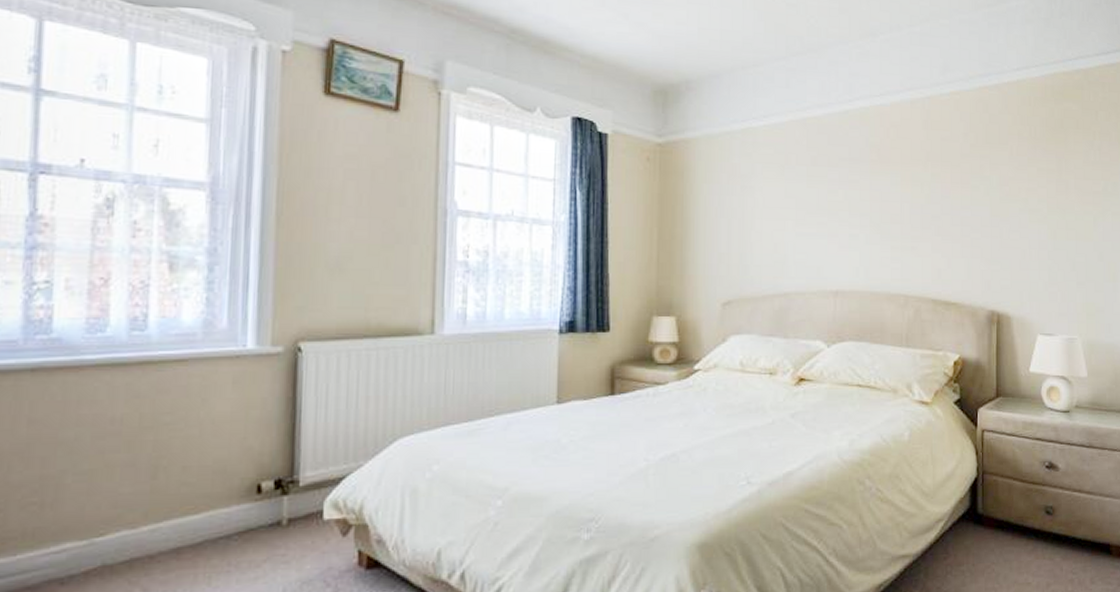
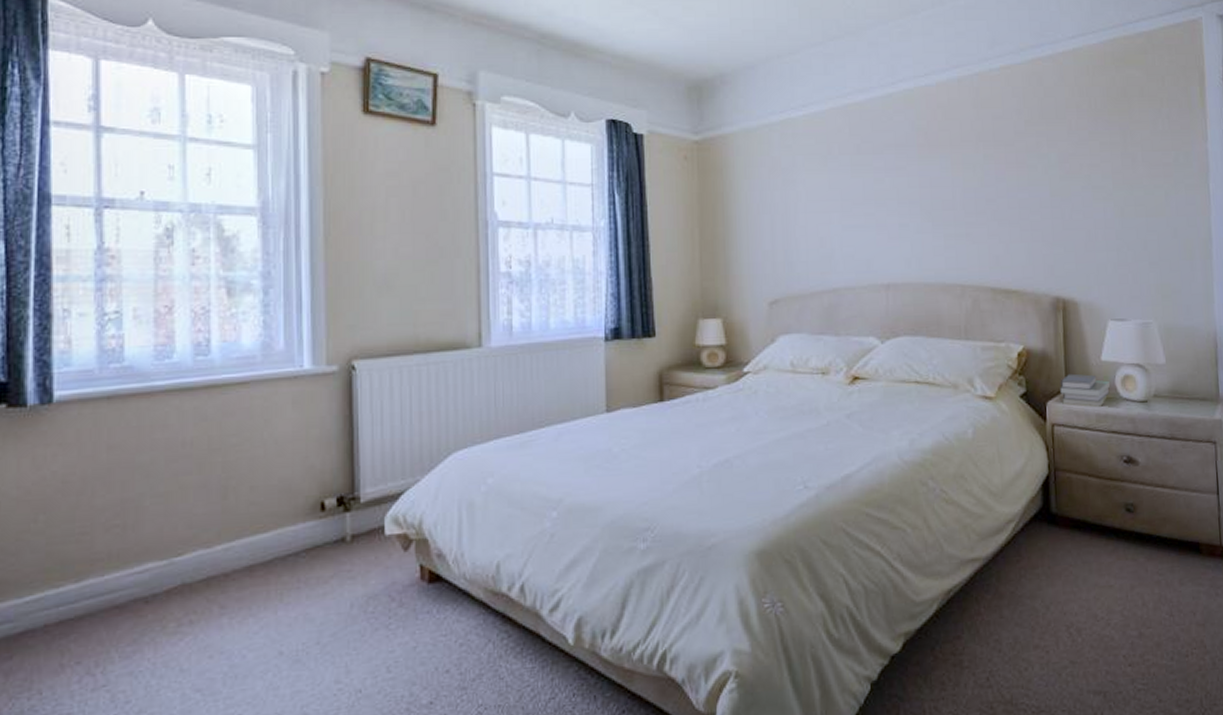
books: none [991,383,1036,416] -> present [1060,373,1110,408]

